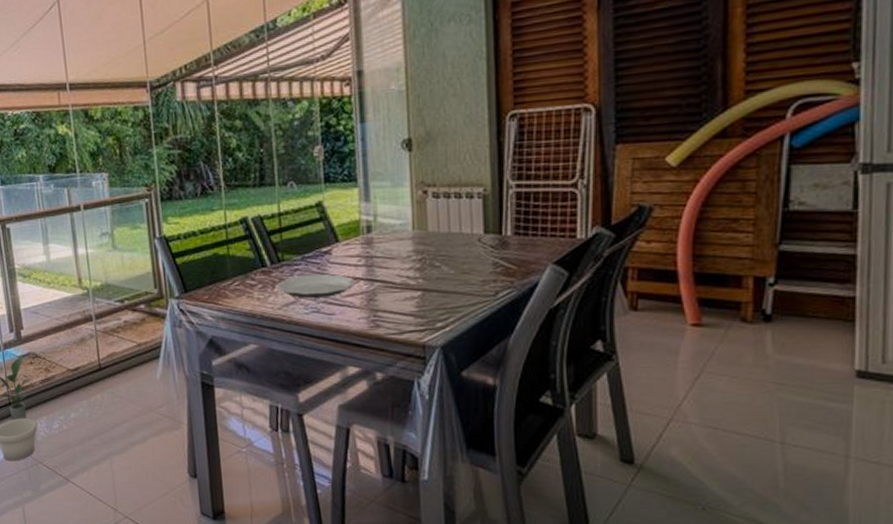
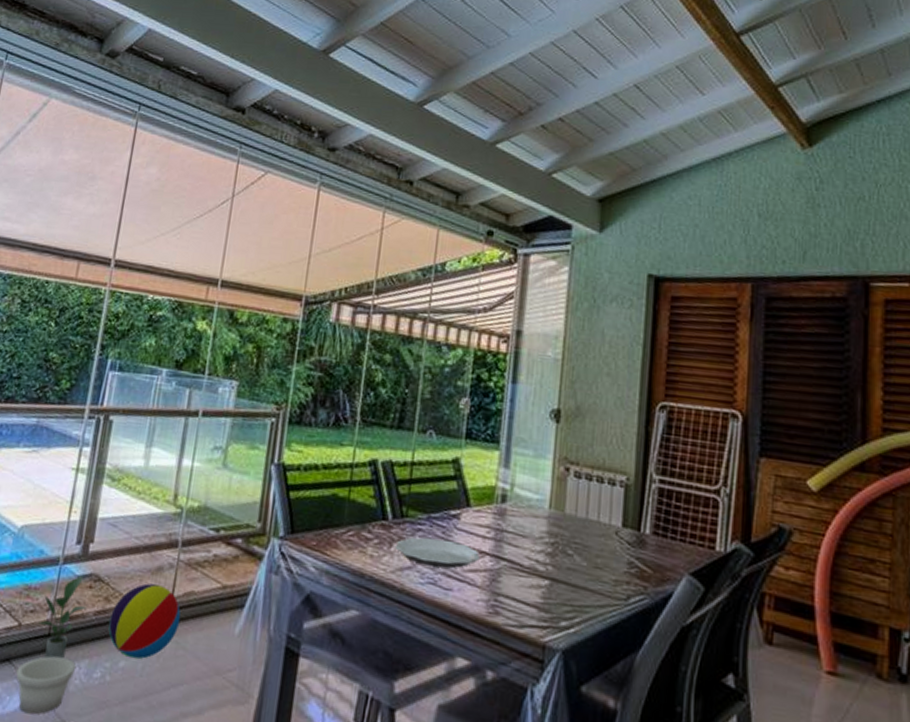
beach ball: none [53,352,111,410] -> present [108,583,181,660]

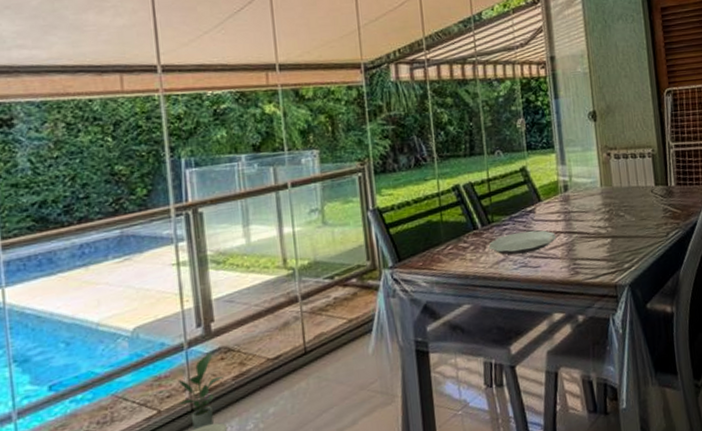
beach ball: present [108,583,181,660] -> none [249,336,318,403]

